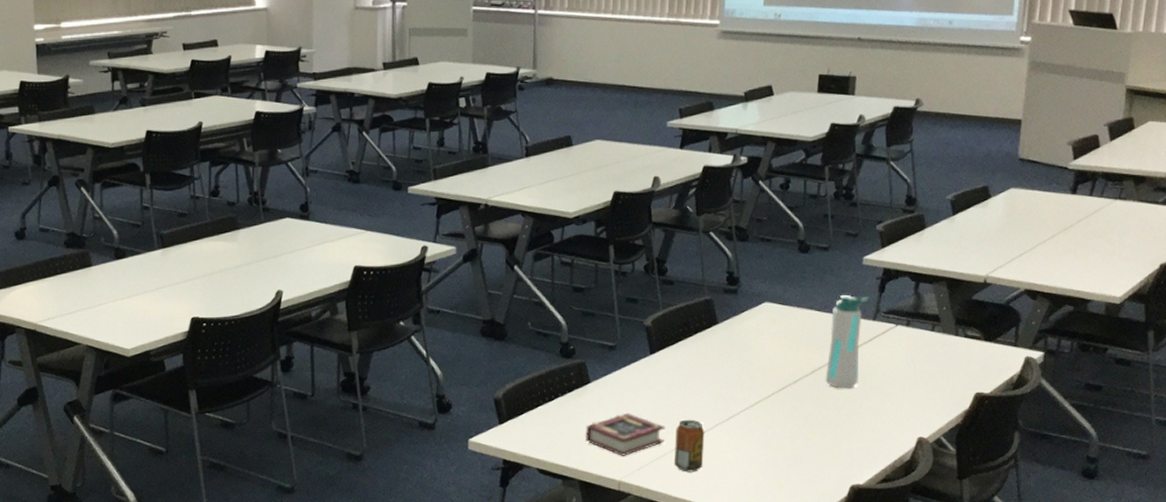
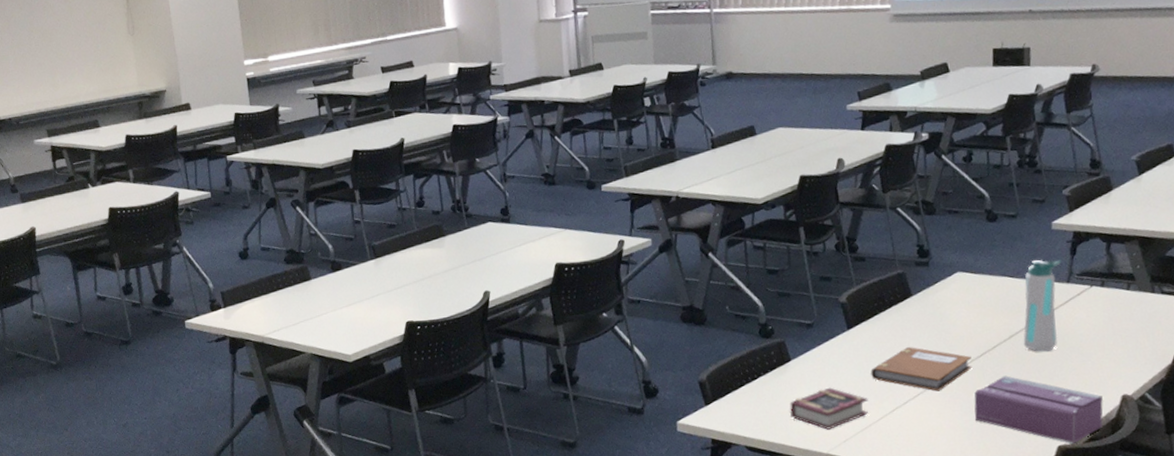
notebook: none [670,376,772,423] -> present [871,347,972,392]
beverage can: present [673,419,705,473] -> none [878,390,909,442]
tissue box: none [770,411,899,485] -> present [974,375,1103,445]

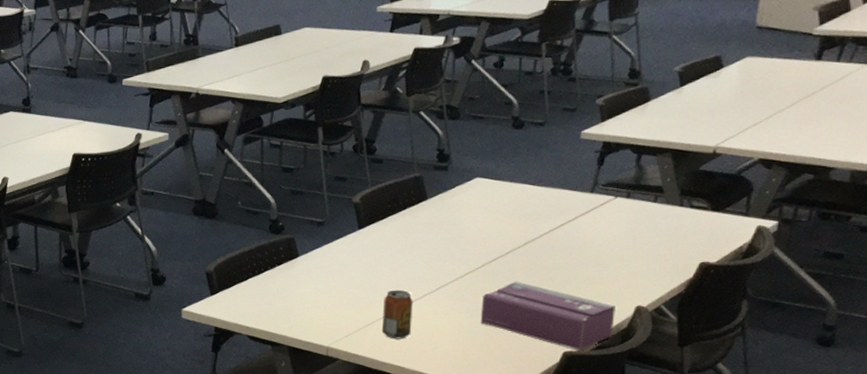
book: present [789,387,868,430] -> none [293,284,374,324]
notebook: present [871,347,972,392] -> none [378,249,483,293]
beverage can: none [878,390,909,442] -> present [381,289,413,339]
water bottle: present [1023,260,1062,352] -> none [538,169,588,260]

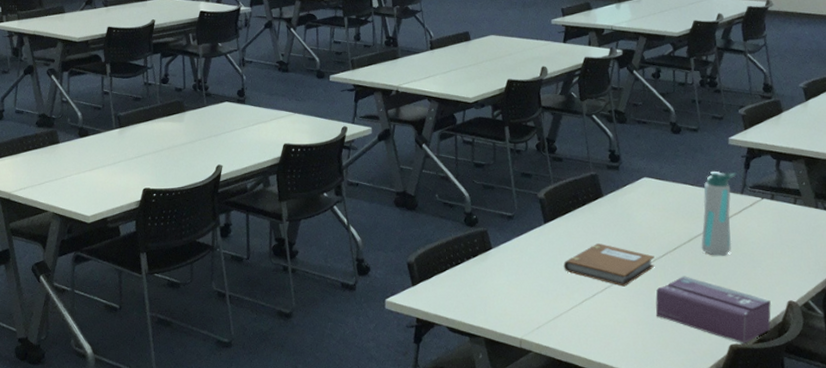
notebook: none [378,249,483,293] -> present [563,244,655,287]
beverage can: present [381,289,413,339] -> none [569,282,596,332]
water bottle: none [538,169,588,260] -> present [701,172,737,256]

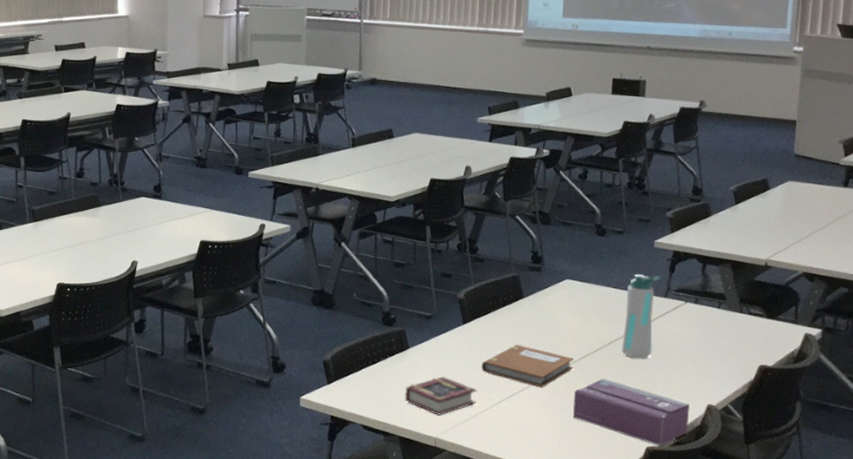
book: none [488,276,560,316] -> present [404,376,477,415]

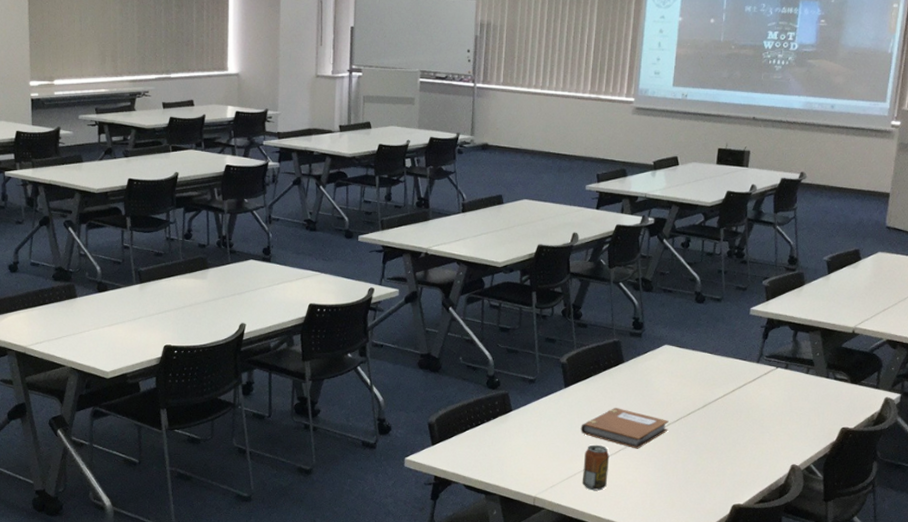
book: present [404,376,477,415] -> none [506,438,576,475]
beverage can: none [484,383,513,432] -> present [582,444,610,491]
tissue box: present [572,378,690,447] -> none [665,440,775,505]
water bottle: present [621,275,661,359] -> none [714,341,755,422]

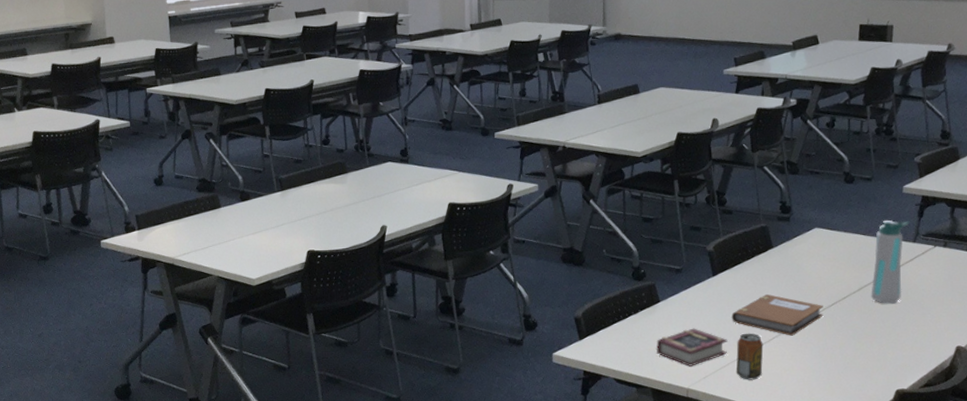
book: none [506,438,576,475] -> present [655,328,728,366]
water bottle: none [714,341,755,422] -> present [871,220,910,304]

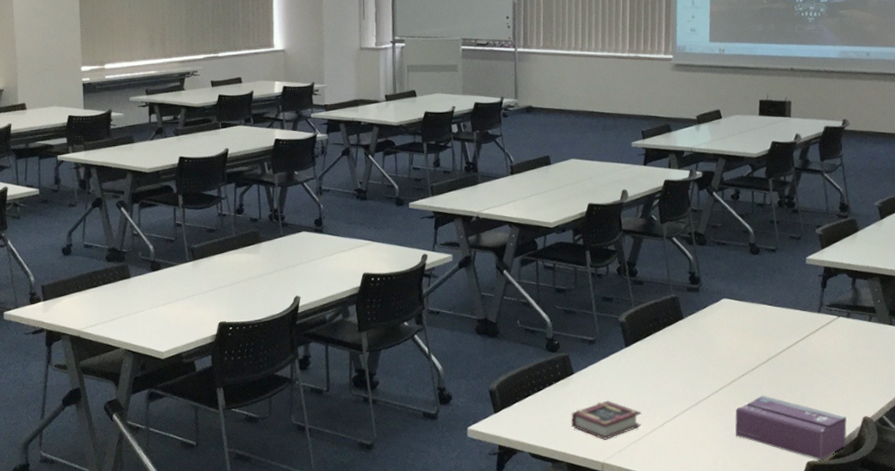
notebook: present [731,294,824,336] -> none [645,365,734,408]
beverage can: present [736,333,764,380] -> none [650,405,677,453]
tissue box: none [823,324,939,389] -> present [735,395,847,461]
water bottle: present [871,220,910,304] -> none [779,291,814,375]

